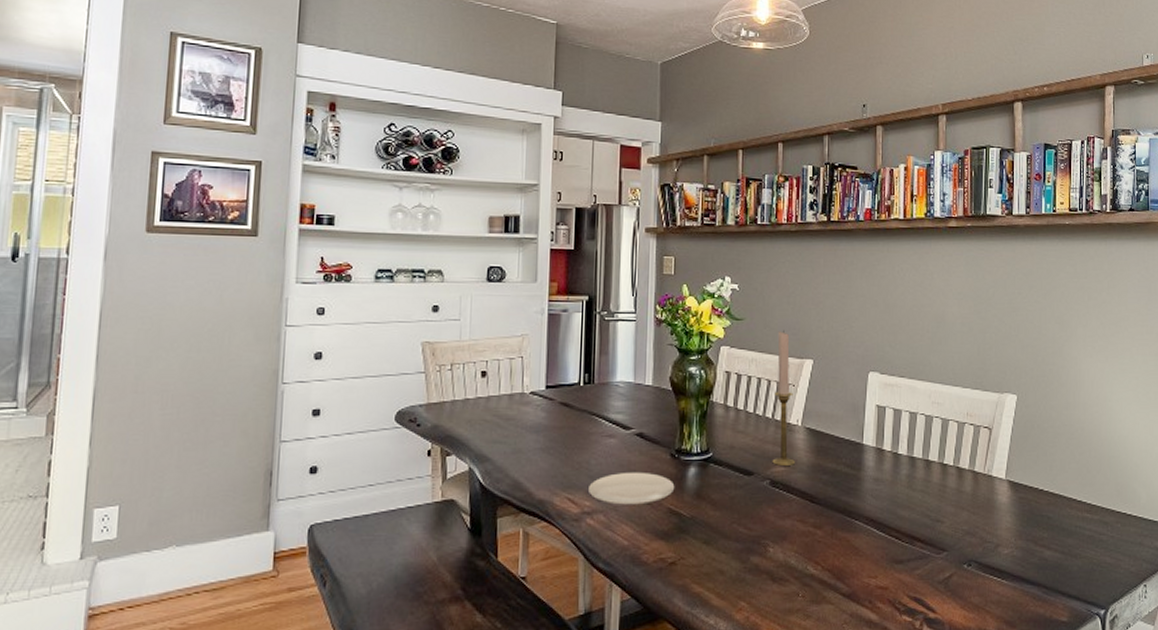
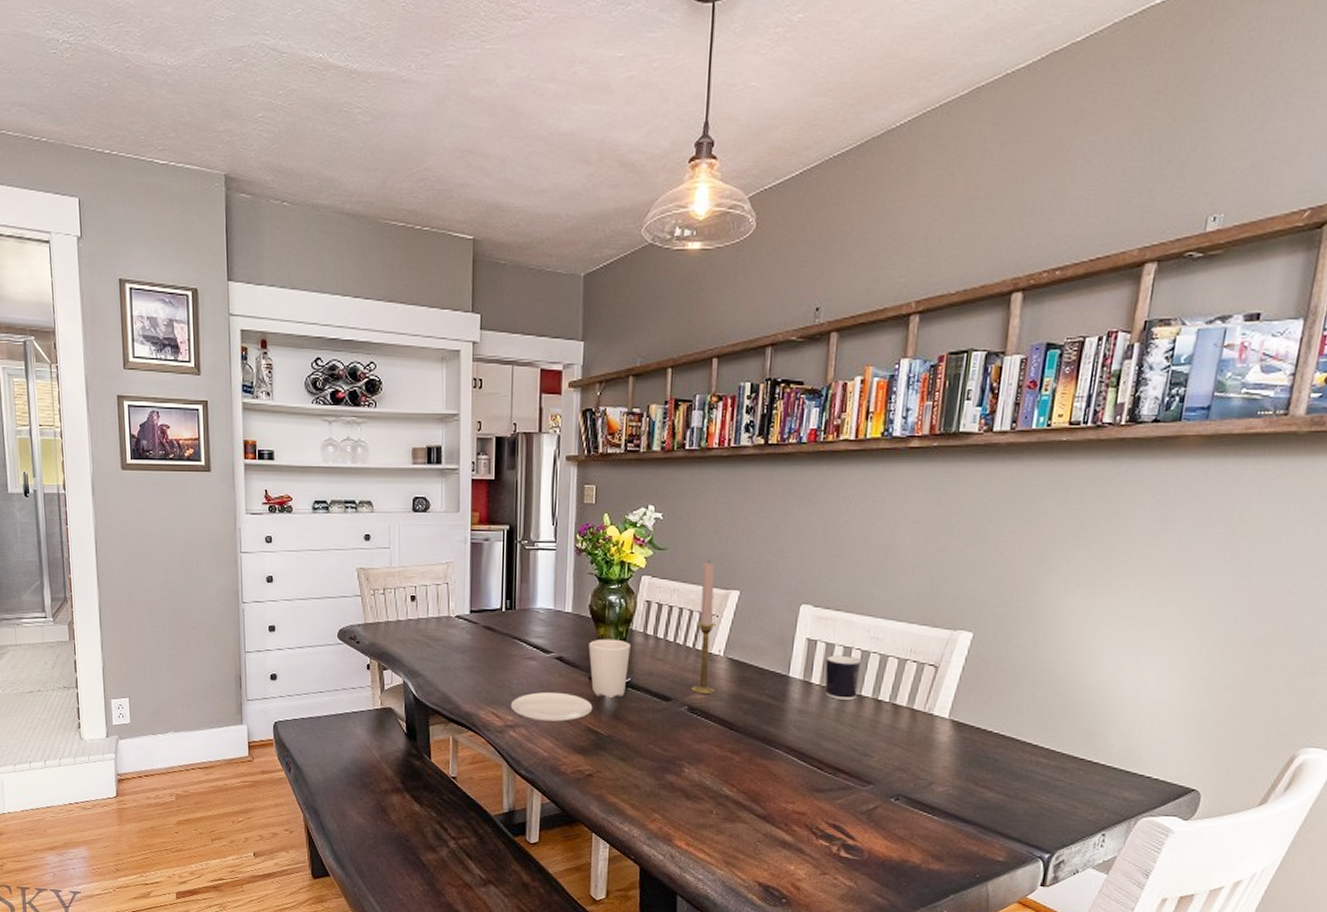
cup: none [669,412,712,476] -> present [588,639,631,699]
mug: none [894,421,926,467] -> present [824,655,862,701]

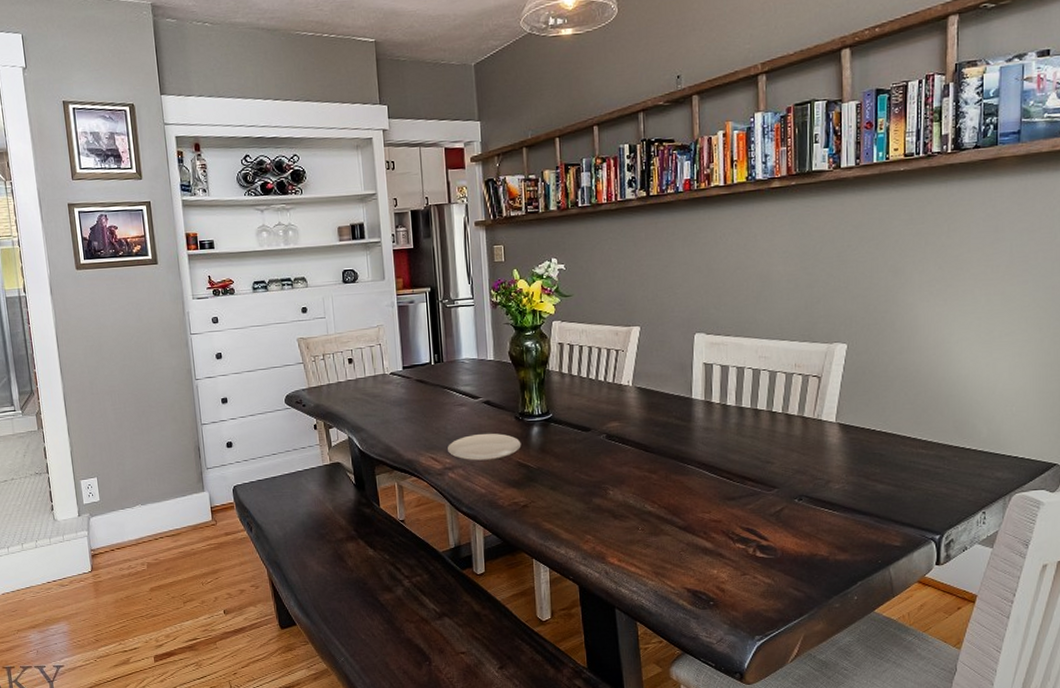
cup: present [588,639,631,699] -> none [512,380,550,434]
candlestick: present [691,560,716,694] -> none [604,302,629,421]
mug: present [824,655,862,701] -> none [721,375,754,416]

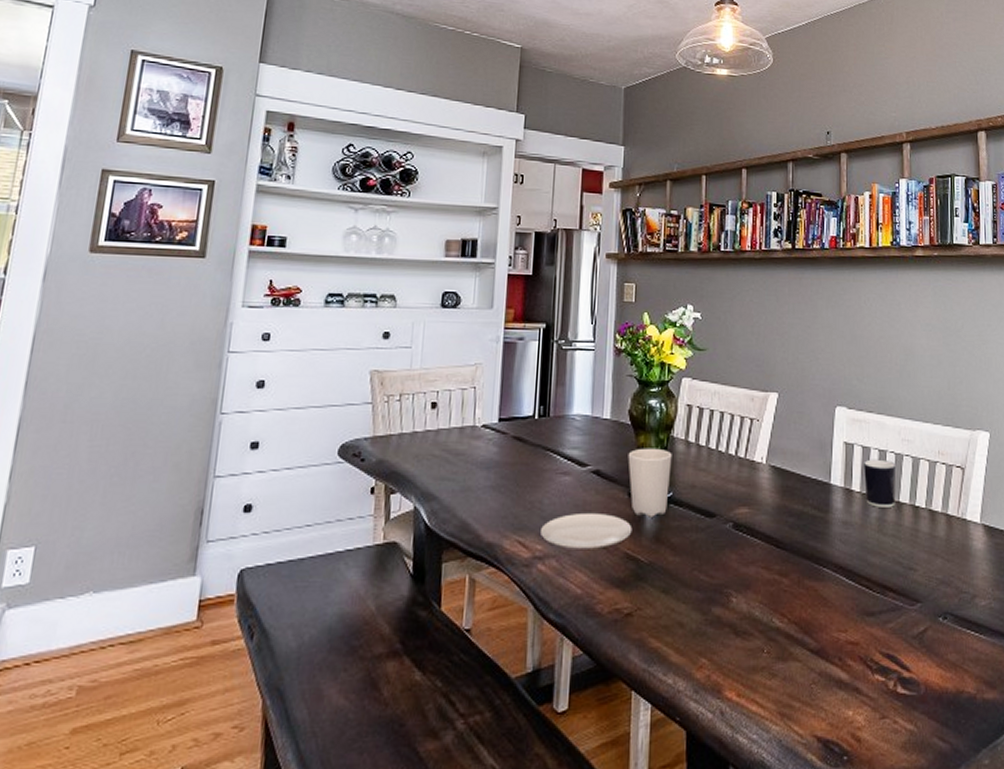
cup: none [512,380,550,434] -> present [628,448,672,517]
mug: none [721,375,754,416] -> present [863,459,897,509]

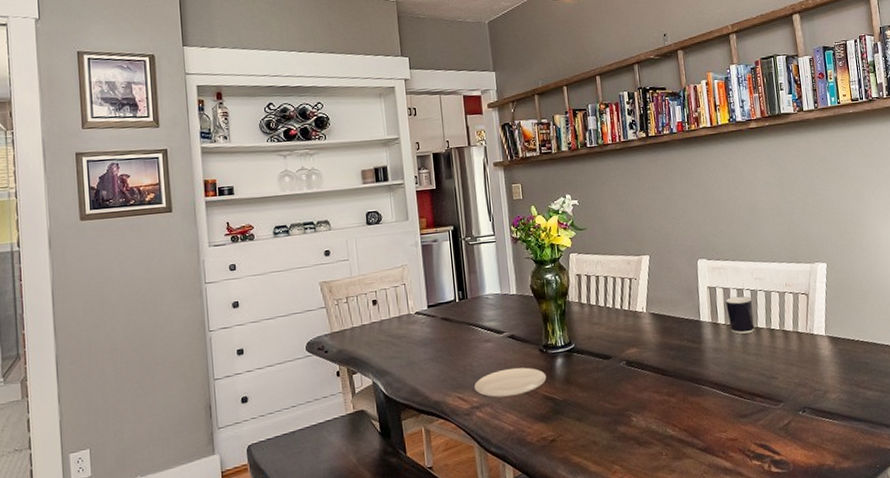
cup: present [628,448,672,517] -> none [535,311,572,366]

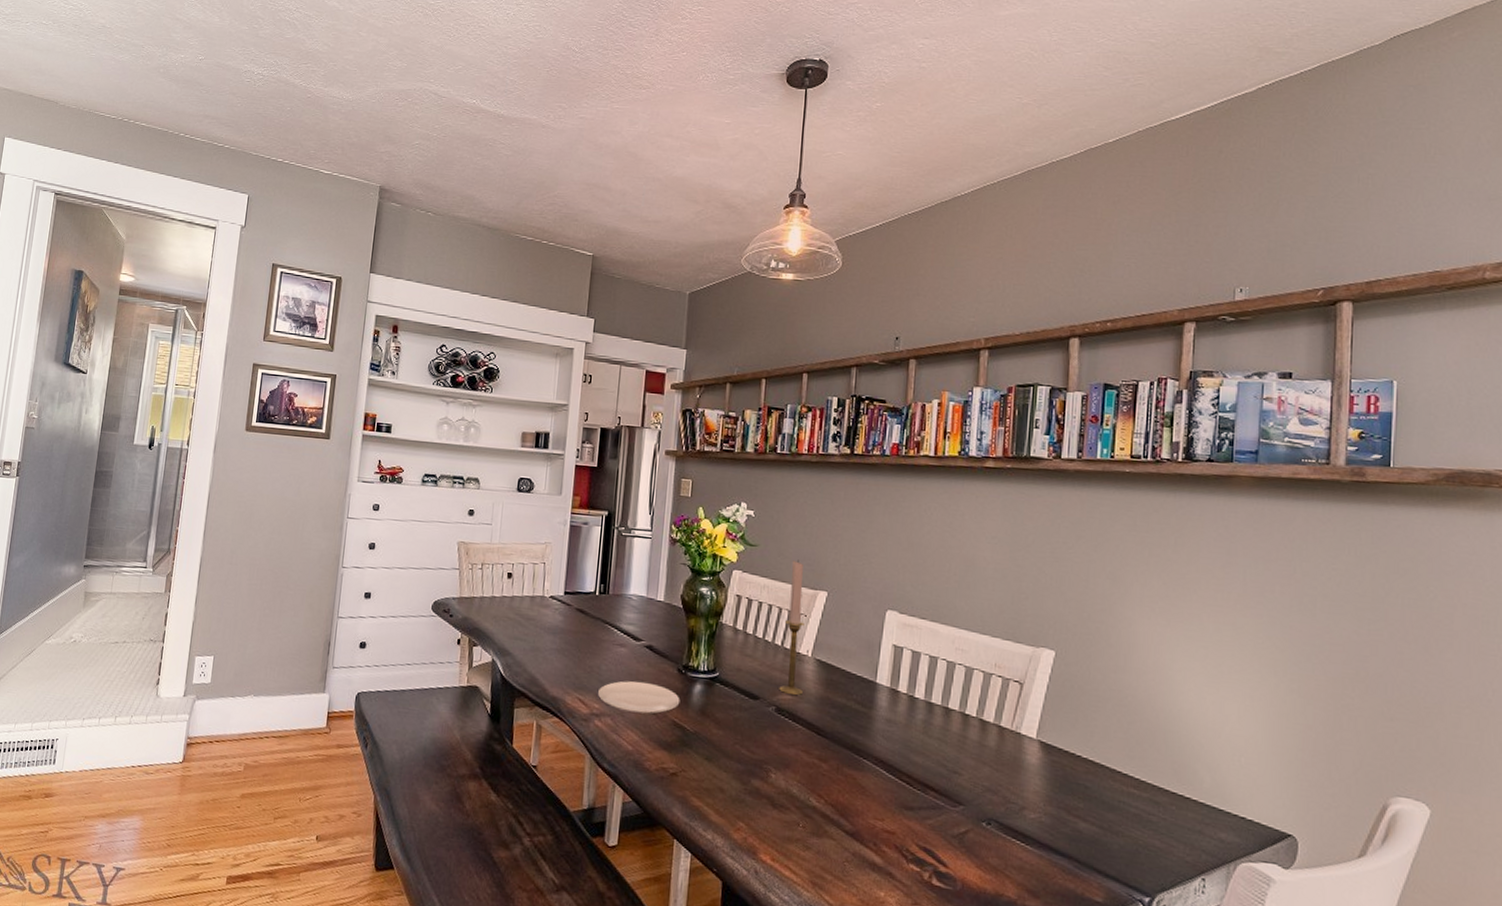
candlestick: none [616,233,646,348] -> present [779,560,805,695]
mug: present [724,296,755,335] -> none [911,663,948,713]

